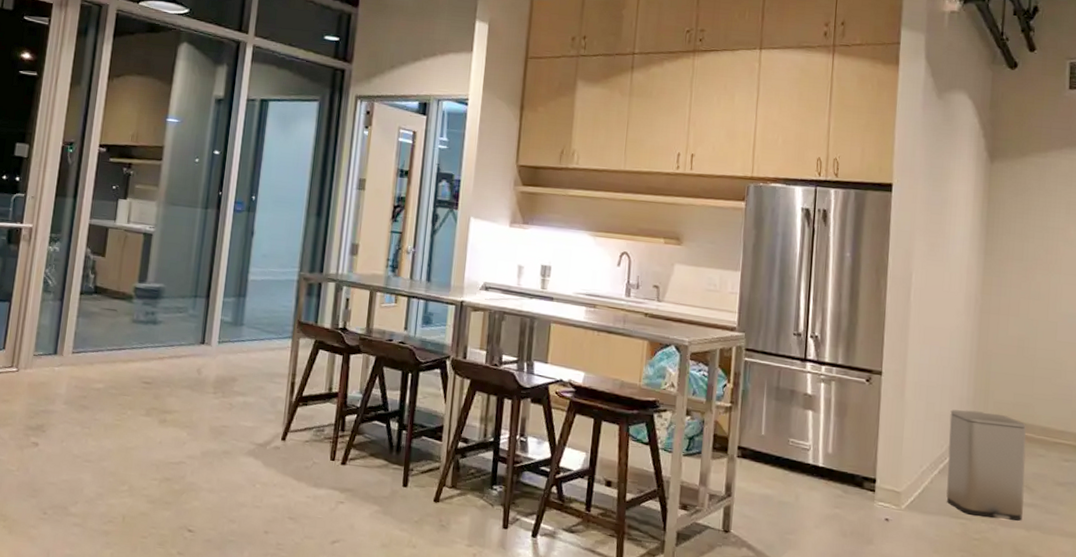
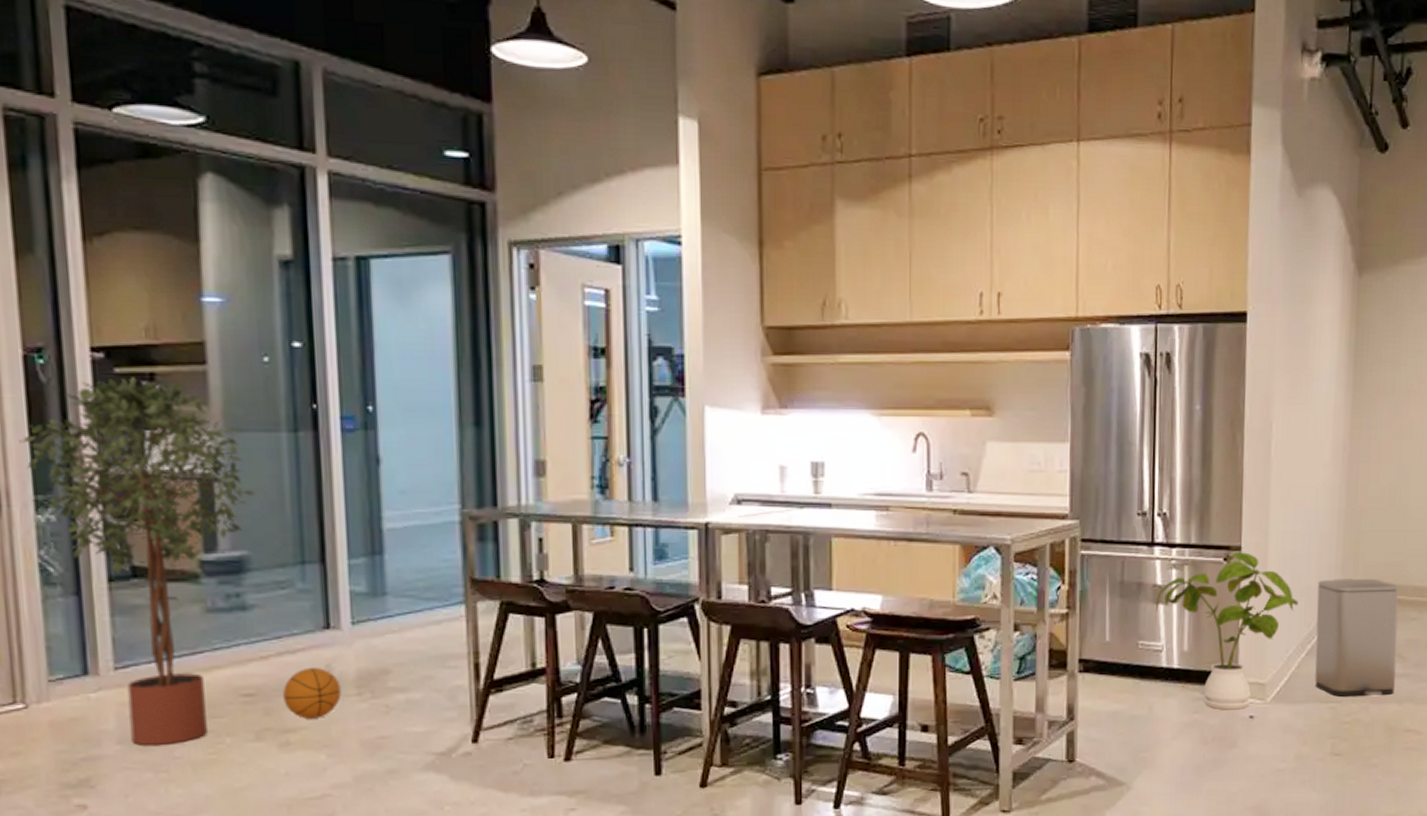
potted tree: none [49,165,176,410] -> present [19,377,256,746]
basketball: none [167,369,204,406] -> present [283,668,341,719]
house plant: none [805,376,932,512] -> present [1155,552,1298,710]

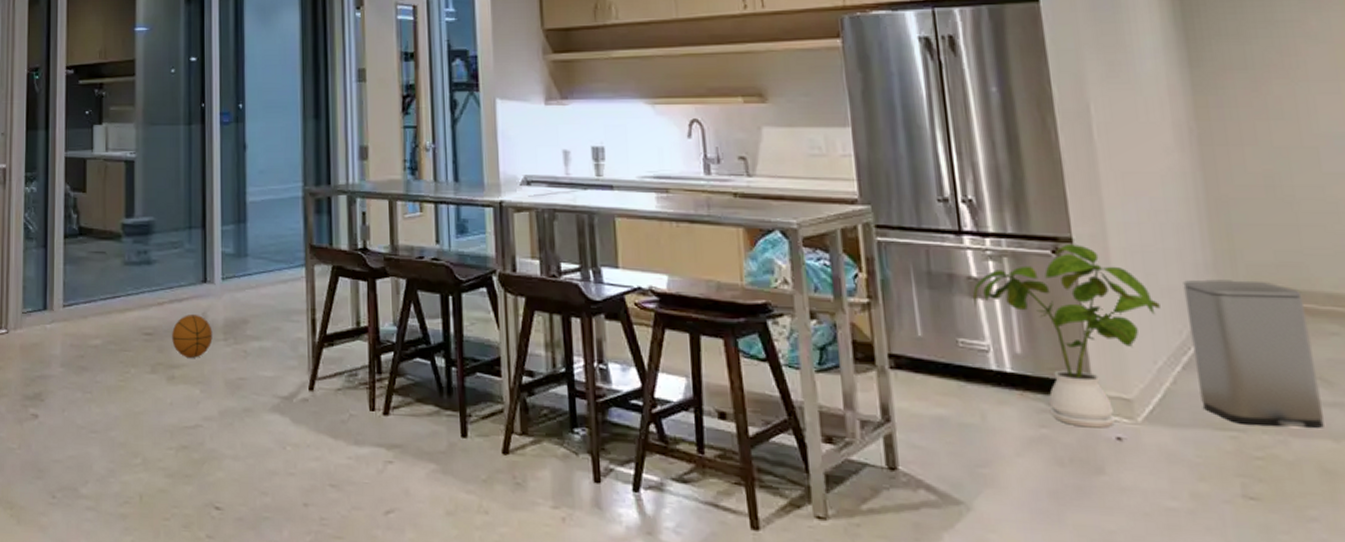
potted tree: present [19,377,256,746] -> none [20,87,162,371]

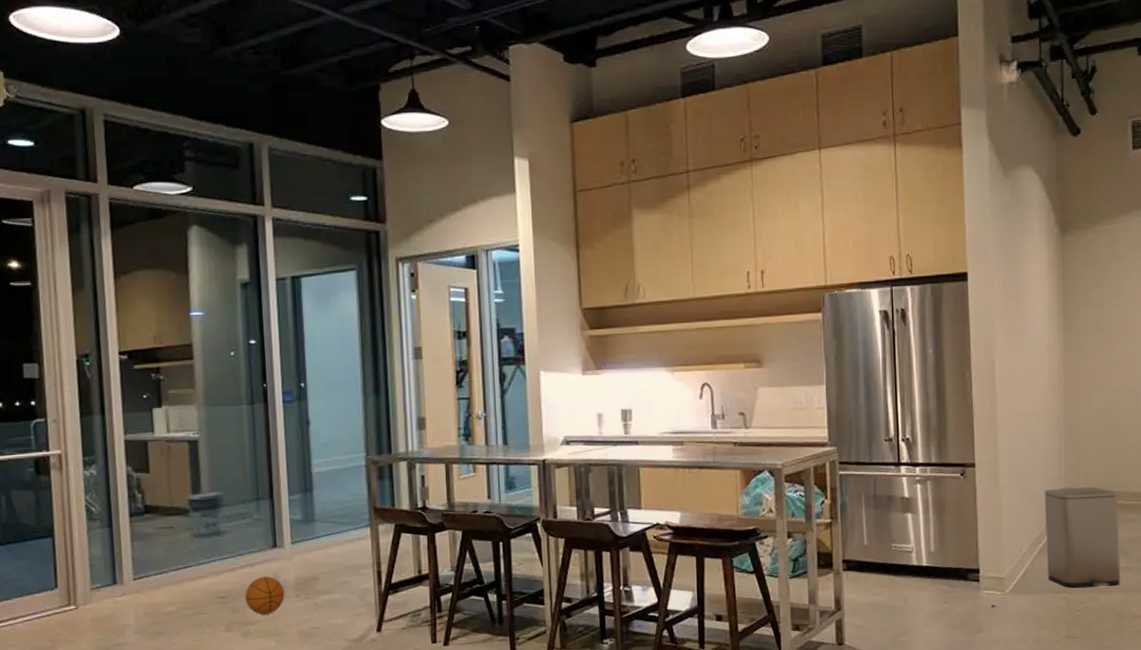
house plant: present [972,244,1160,428] -> none [904,468,1028,601]

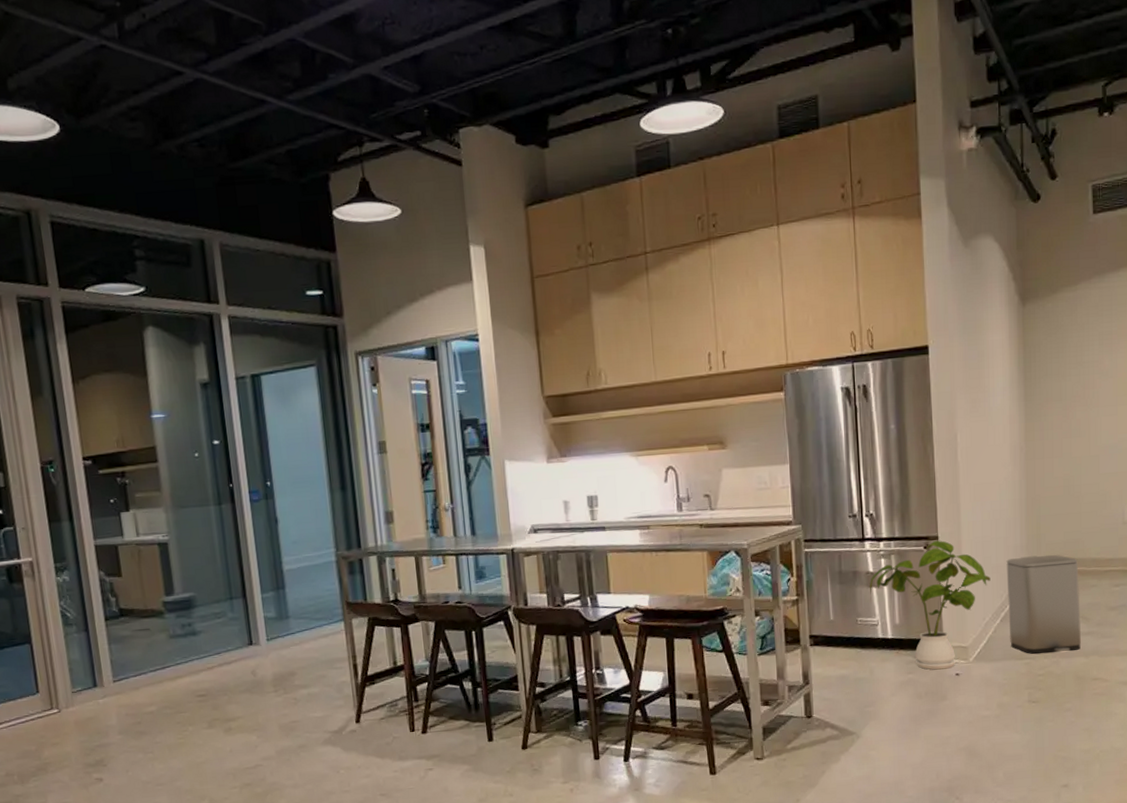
basketball: present [245,576,285,615] -> none [224,673,264,711]
house plant: none [904,468,1028,601] -> present [869,540,991,670]

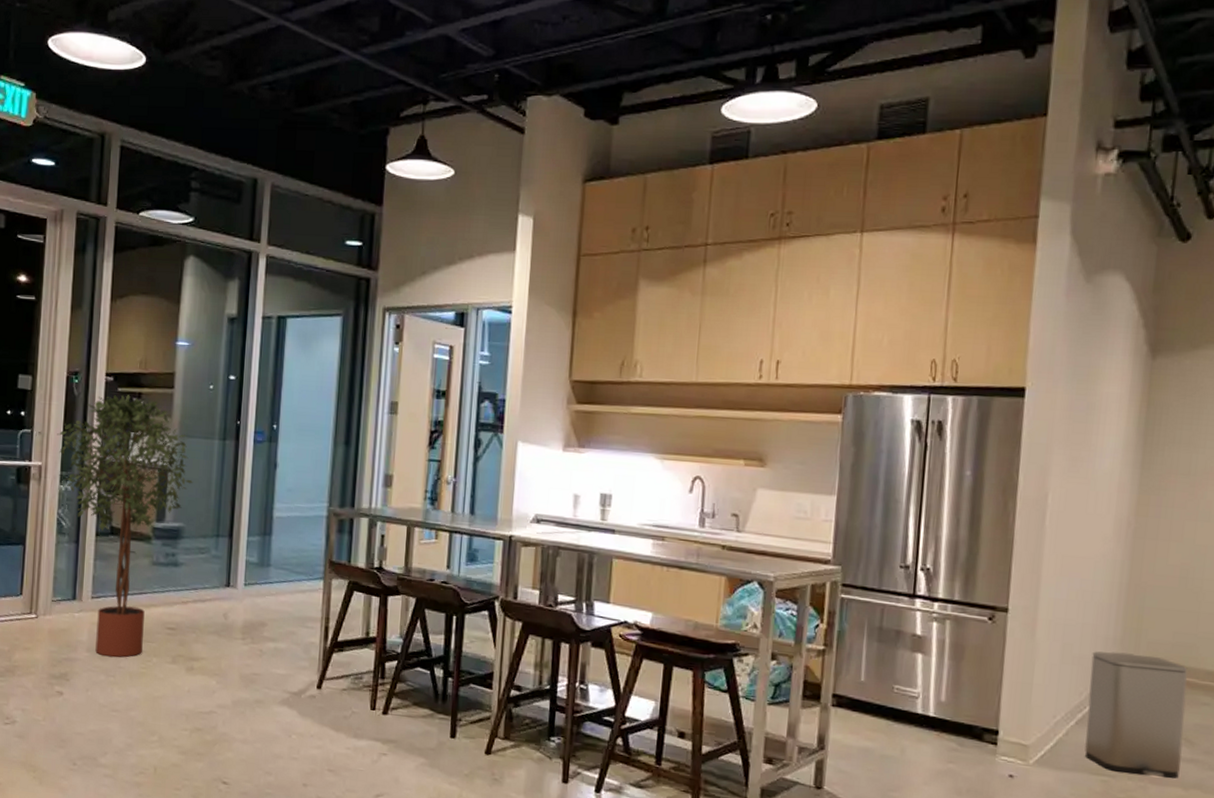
potted tree: none [42,476,197,735] -> present [57,395,194,657]
house plant: present [869,540,991,670] -> none [913,613,1069,767]

